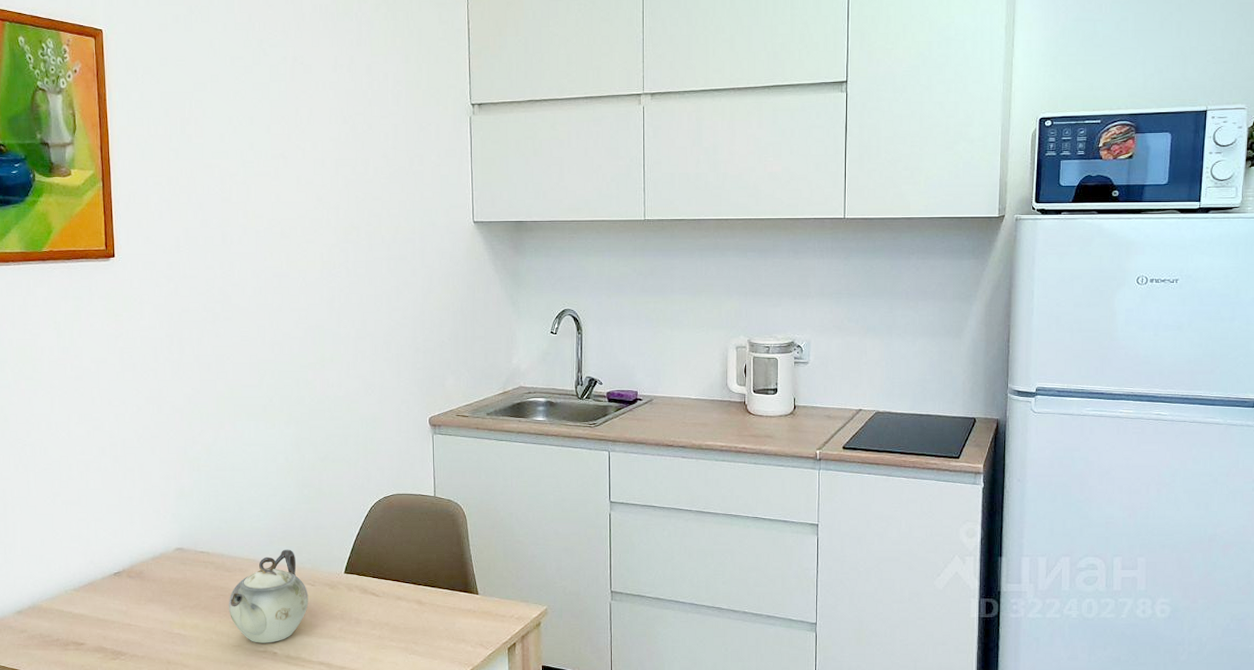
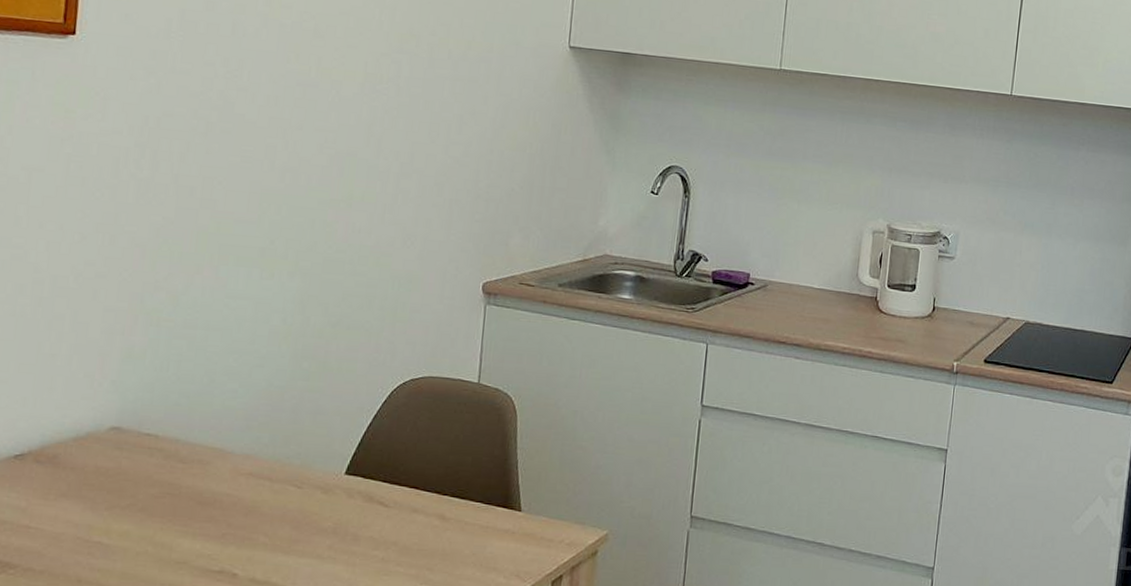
teapot: present [229,549,309,643] -> none [176,438,292,561]

